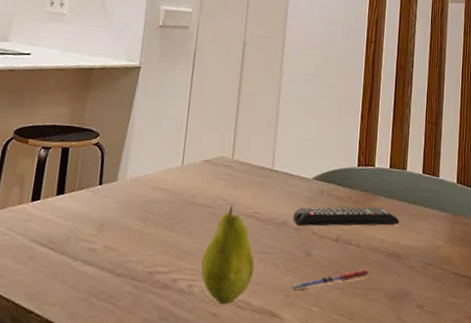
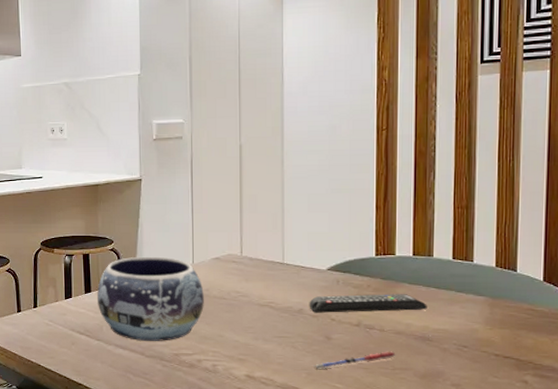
decorative bowl: none [69,154,190,256] -> present [97,256,204,341]
fruit: present [201,205,255,305] -> none [222,296,274,381]

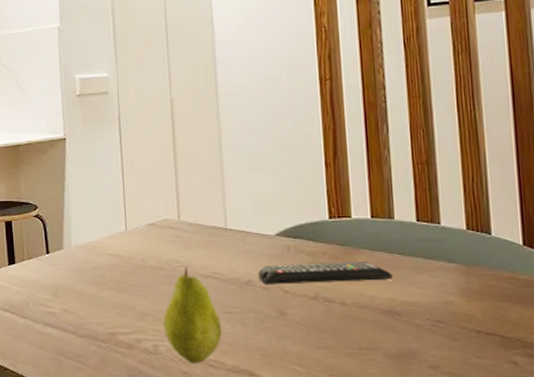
decorative bowl: present [97,256,204,341] -> none [22,223,141,319]
fruit: none [222,296,274,381] -> present [163,266,222,364]
pen: present [314,351,396,369] -> none [268,328,362,349]

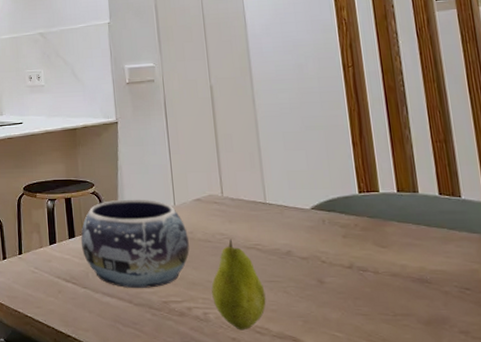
decorative bowl: none [22,223,141,319] -> present [81,199,190,288]
remote control: present [258,262,393,284] -> none [296,233,421,255]

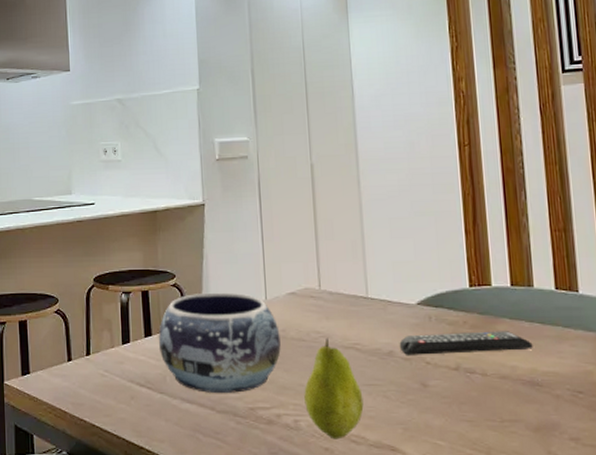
remote control: none [296,233,421,255] -> present [399,331,533,355]

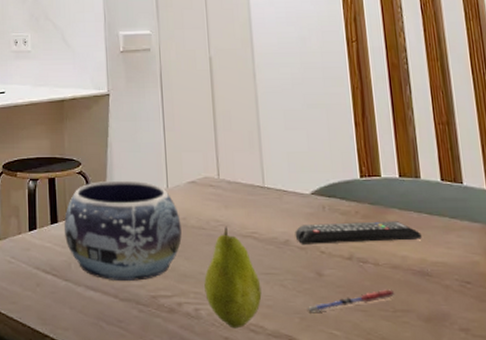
pen: none [410,399,503,423] -> present [307,289,395,312]

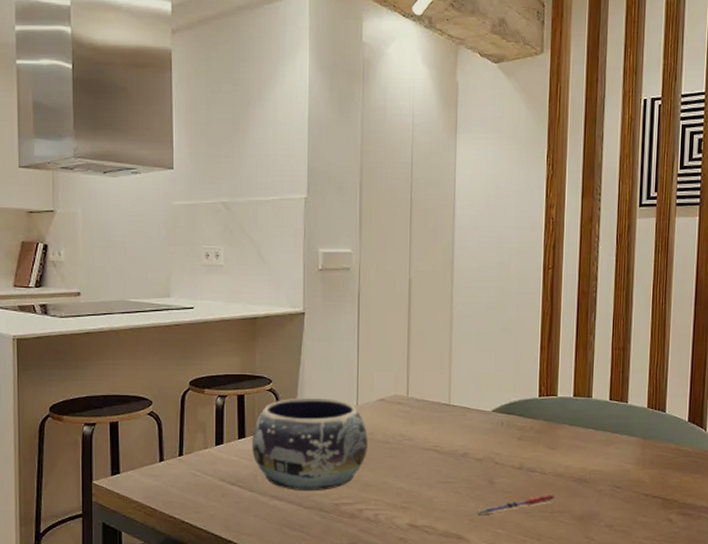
fruit: present [204,226,262,329] -> none [385,440,438,530]
remote control: present [295,221,422,244] -> none [473,435,585,456]

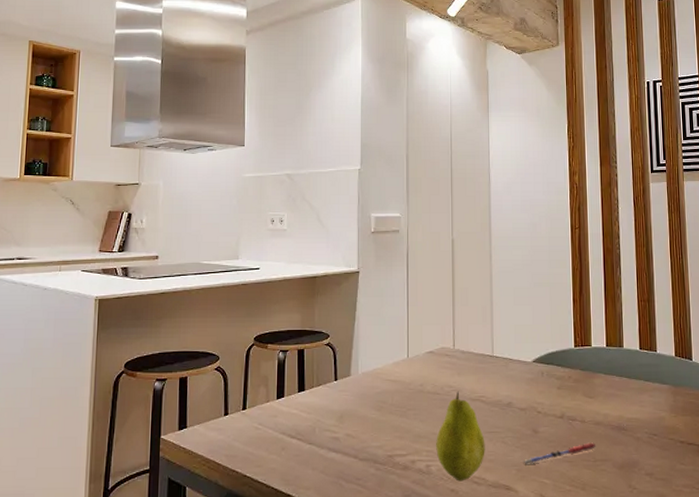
decorative bowl: present [252,397,368,490] -> none [311,351,418,442]
fruit: none [385,440,438,530] -> present [436,391,485,482]

